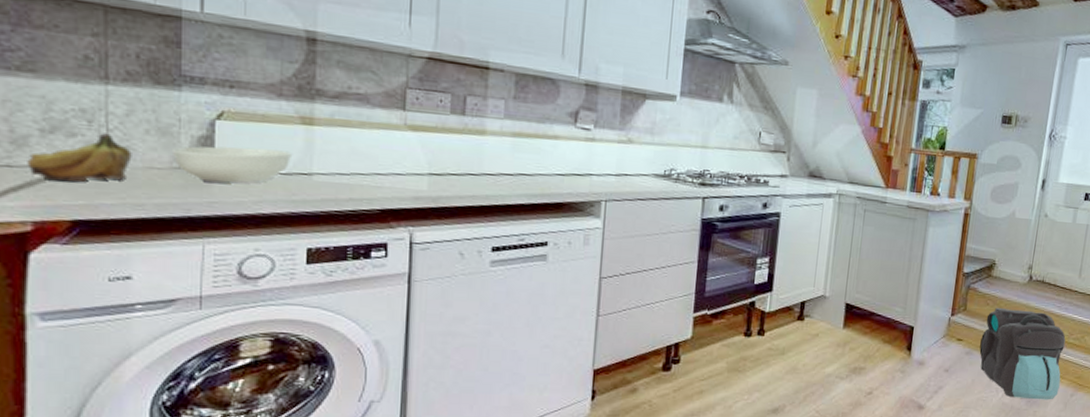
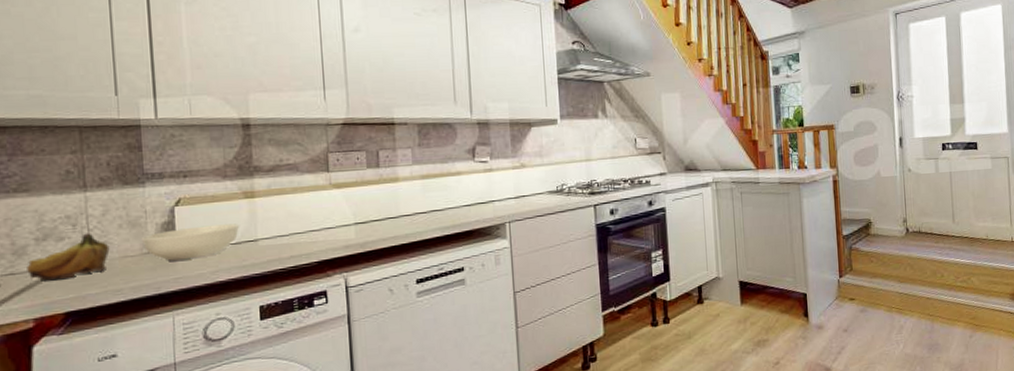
backpack: present [979,307,1066,400] -> none [872,261,957,347]

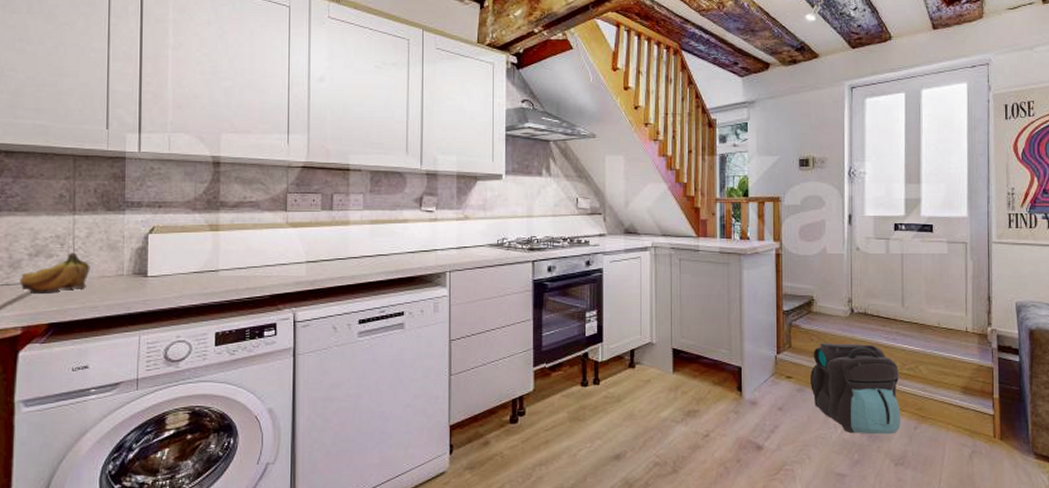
bowl: present [141,223,240,261] -> none [117,253,204,284]
backpack: none [872,261,957,347] -> present [811,342,901,435]

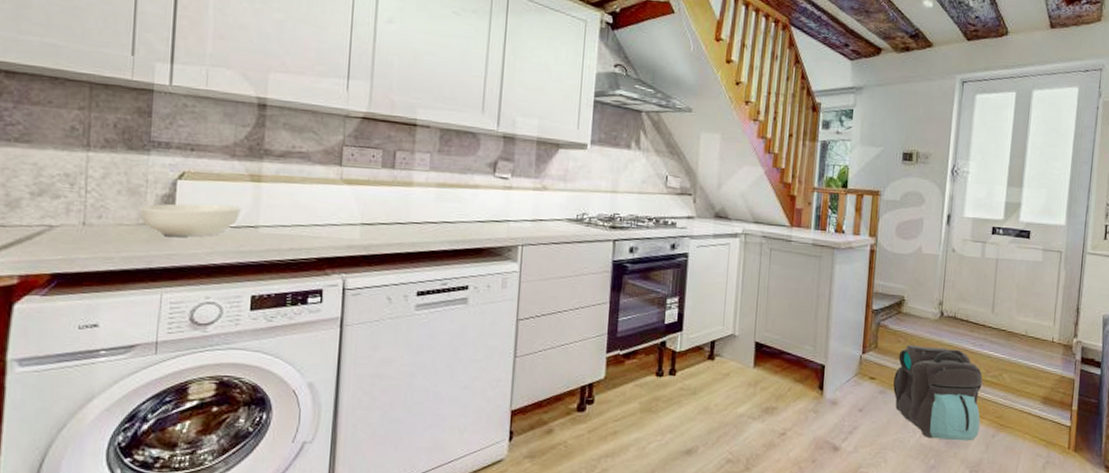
fruit: present [18,252,90,293] -> none [16,194,105,239]
bowl: none [117,253,204,284] -> present [138,203,243,237]

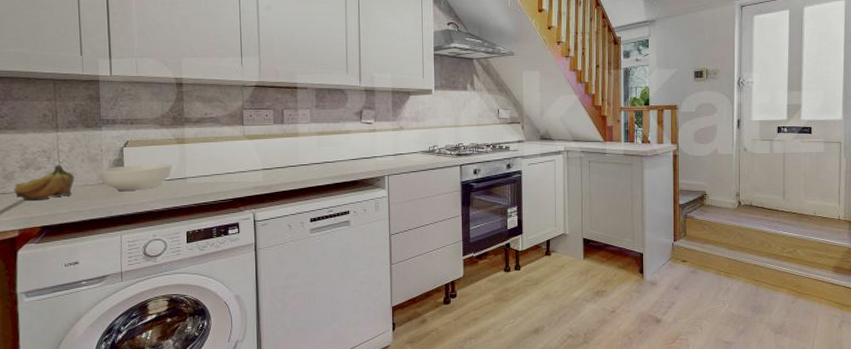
fruit: none [16,194,105,239] -> present [13,165,75,201]
backpack: present [893,344,983,441] -> none [703,231,780,309]

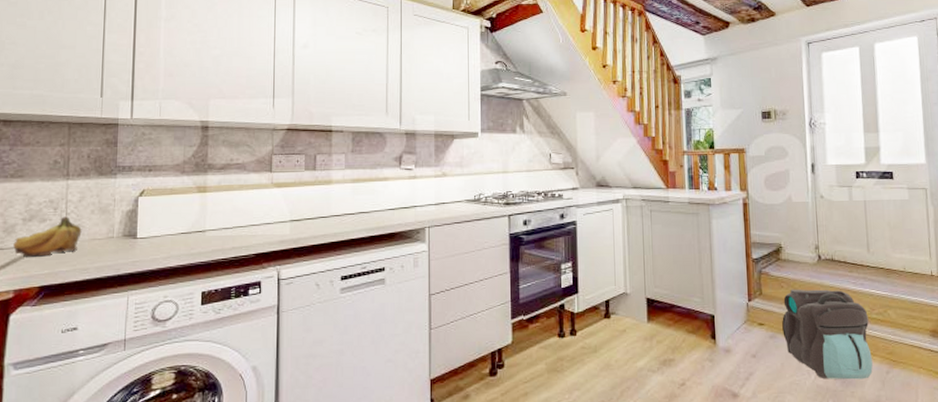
bowl: present [98,164,173,191] -> none [108,215,192,245]
backpack: none [703,231,780,309] -> present [782,289,873,380]

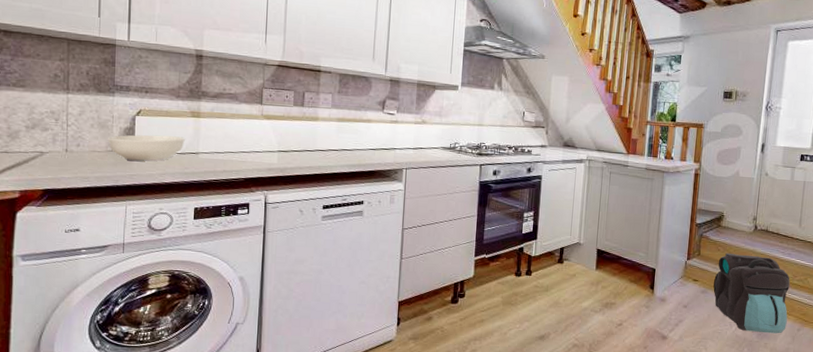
fruit: present [12,216,82,257] -> none [16,127,82,163]
bowl: none [108,215,192,245] -> present [107,135,186,161]

